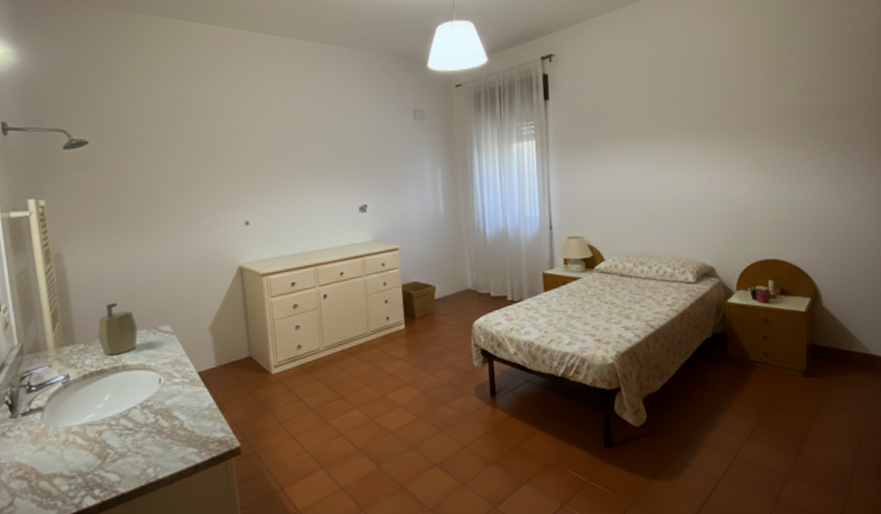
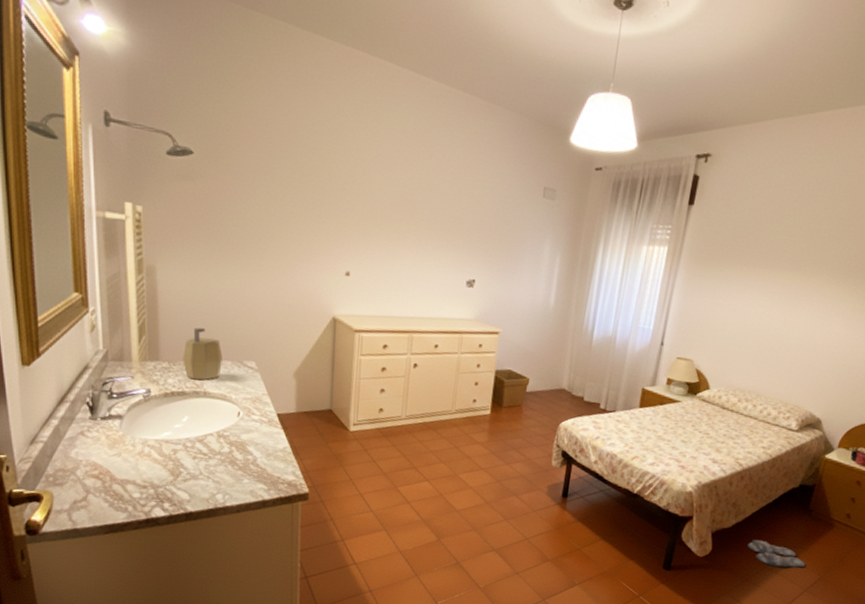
slippers: none [679,396,741,421] -> present [747,539,806,568]

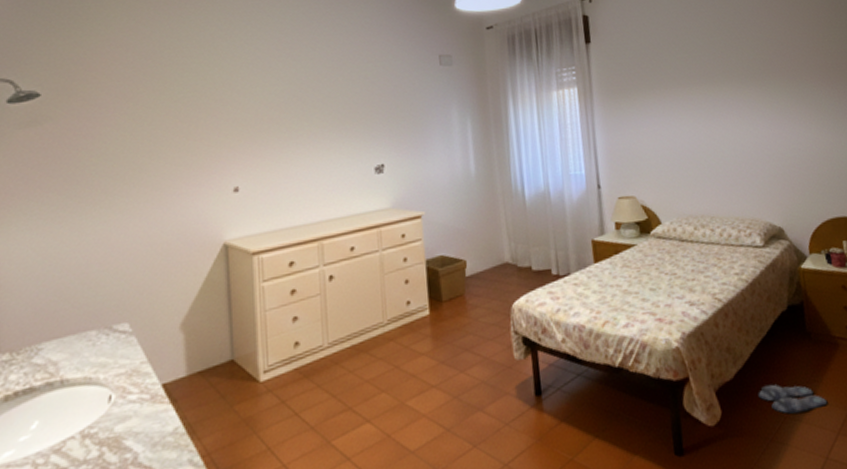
soap dispenser: present [183,327,222,380] -> none [30,296,84,368]

